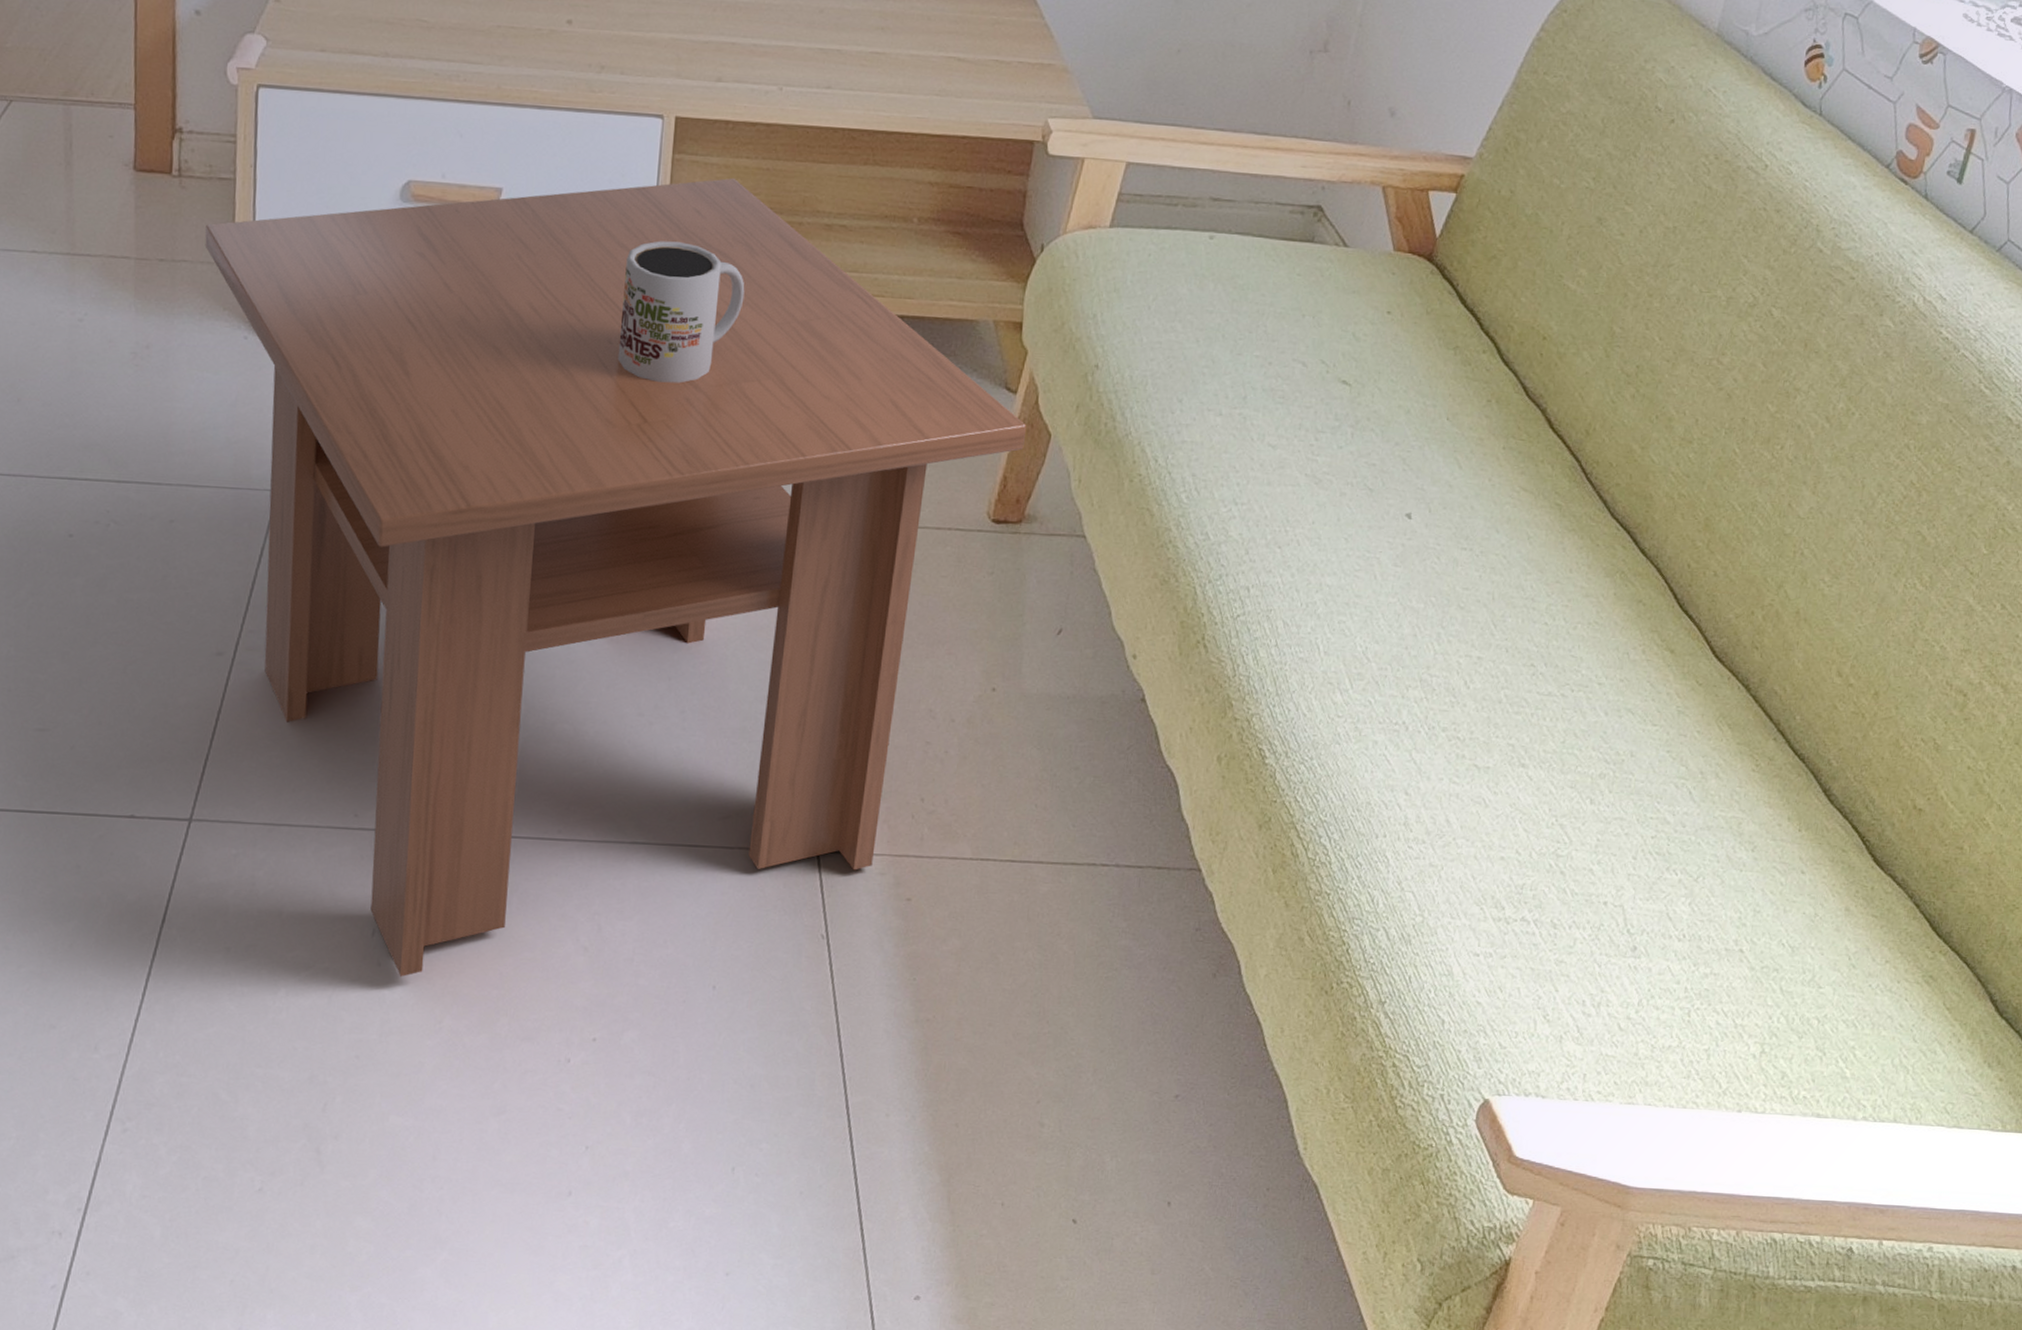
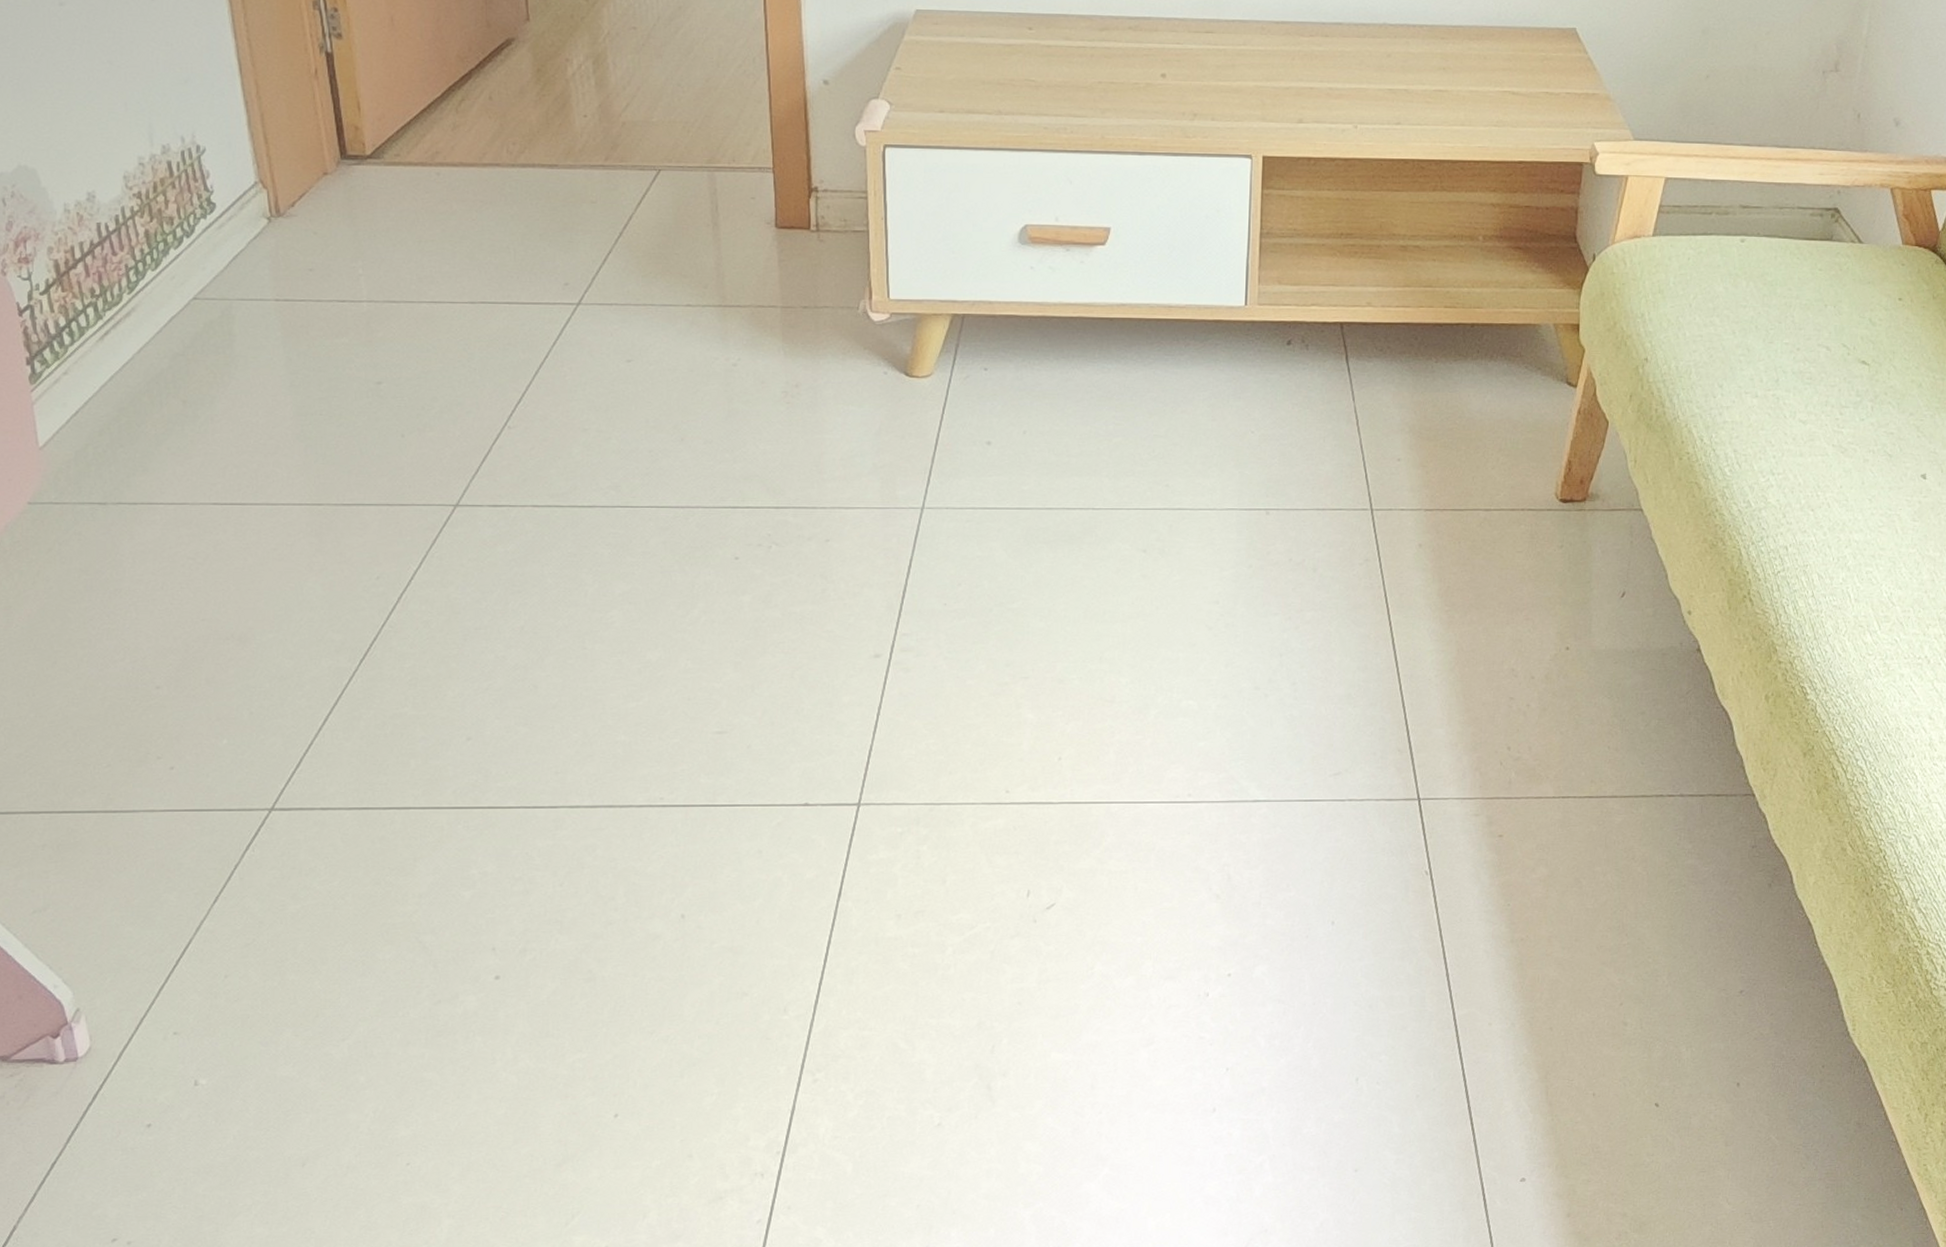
coffee table: present [205,178,1027,977] -> none [844,209,1587,930]
mug: present [617,241,745,384] -> none [1221,268,1332,394]

